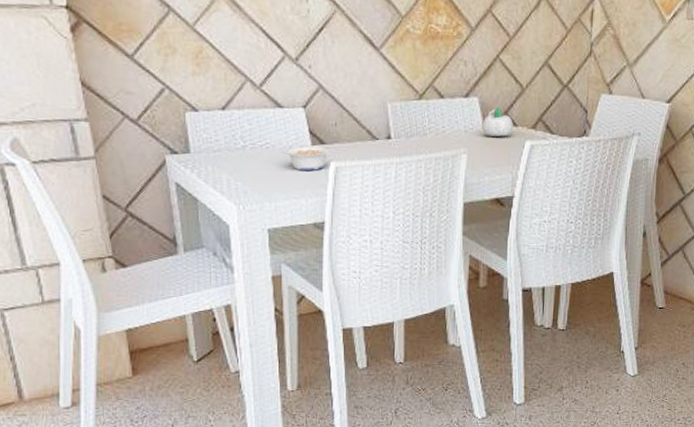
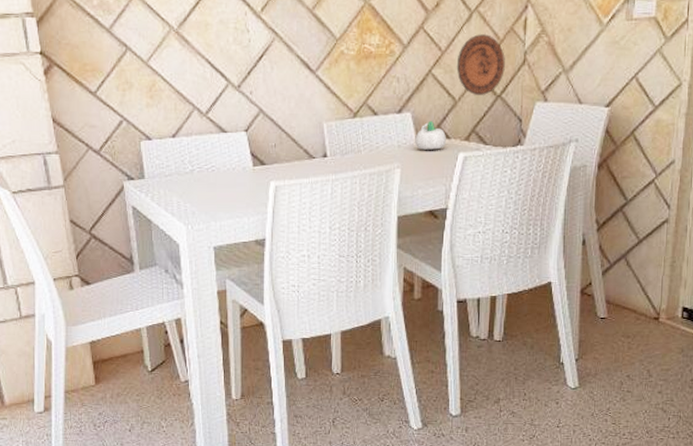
legume: present [281,145,329,171] -> none [225,167,269,191]
decorative plate: none [524,22,572,85] -> present [456,34,505,96]

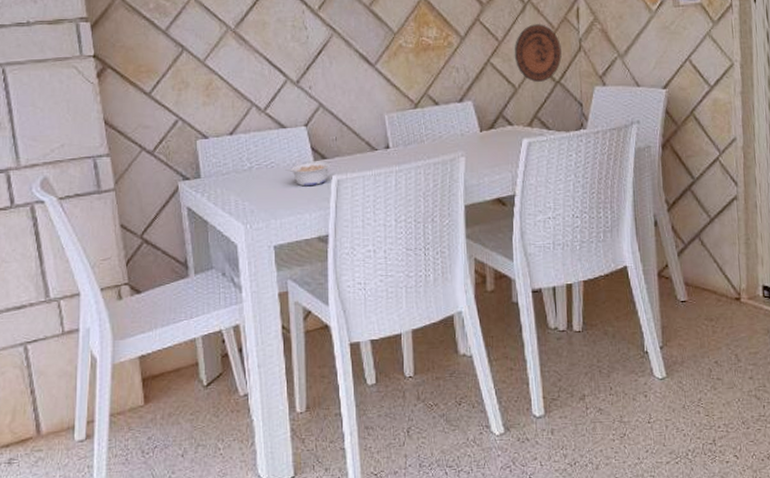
legume: none [225,167,269,191] -> present [285,161,331,187]
succulent planter: present [415,121,447,150] -> none [478,109,510,137]

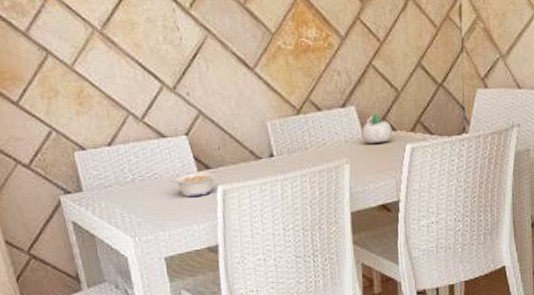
succulent planter: none [478,109,510,137] -> present [361,114,393,144]
decorative plate: present [514,24,562,83] -> none [396,23,444,86]

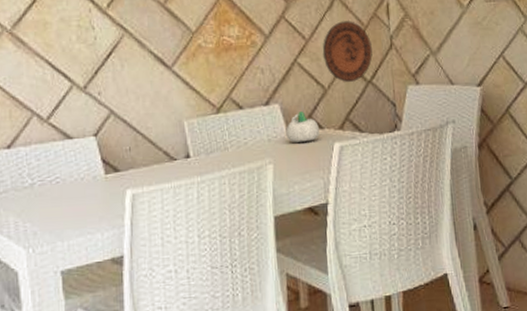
legume: present [169,171,216,198] -> none [72,174,125,203]
decorative plate: none [396,23,444,86] -> present [322,21,373,83]

